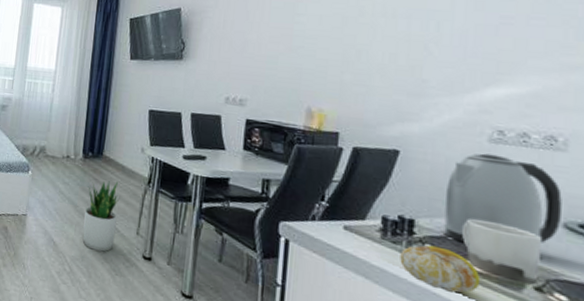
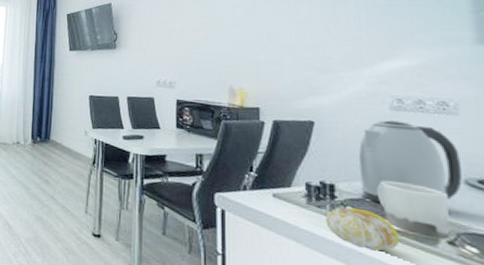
planter: present [82,181,120,252] -> none [35,163,68,232]

